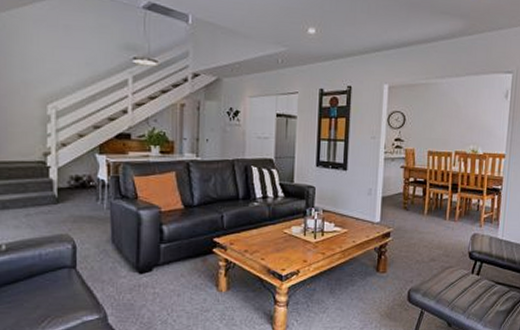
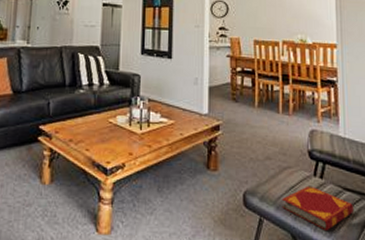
hardback book: none [441,282,502,318] -> present [282,185,353,232]

